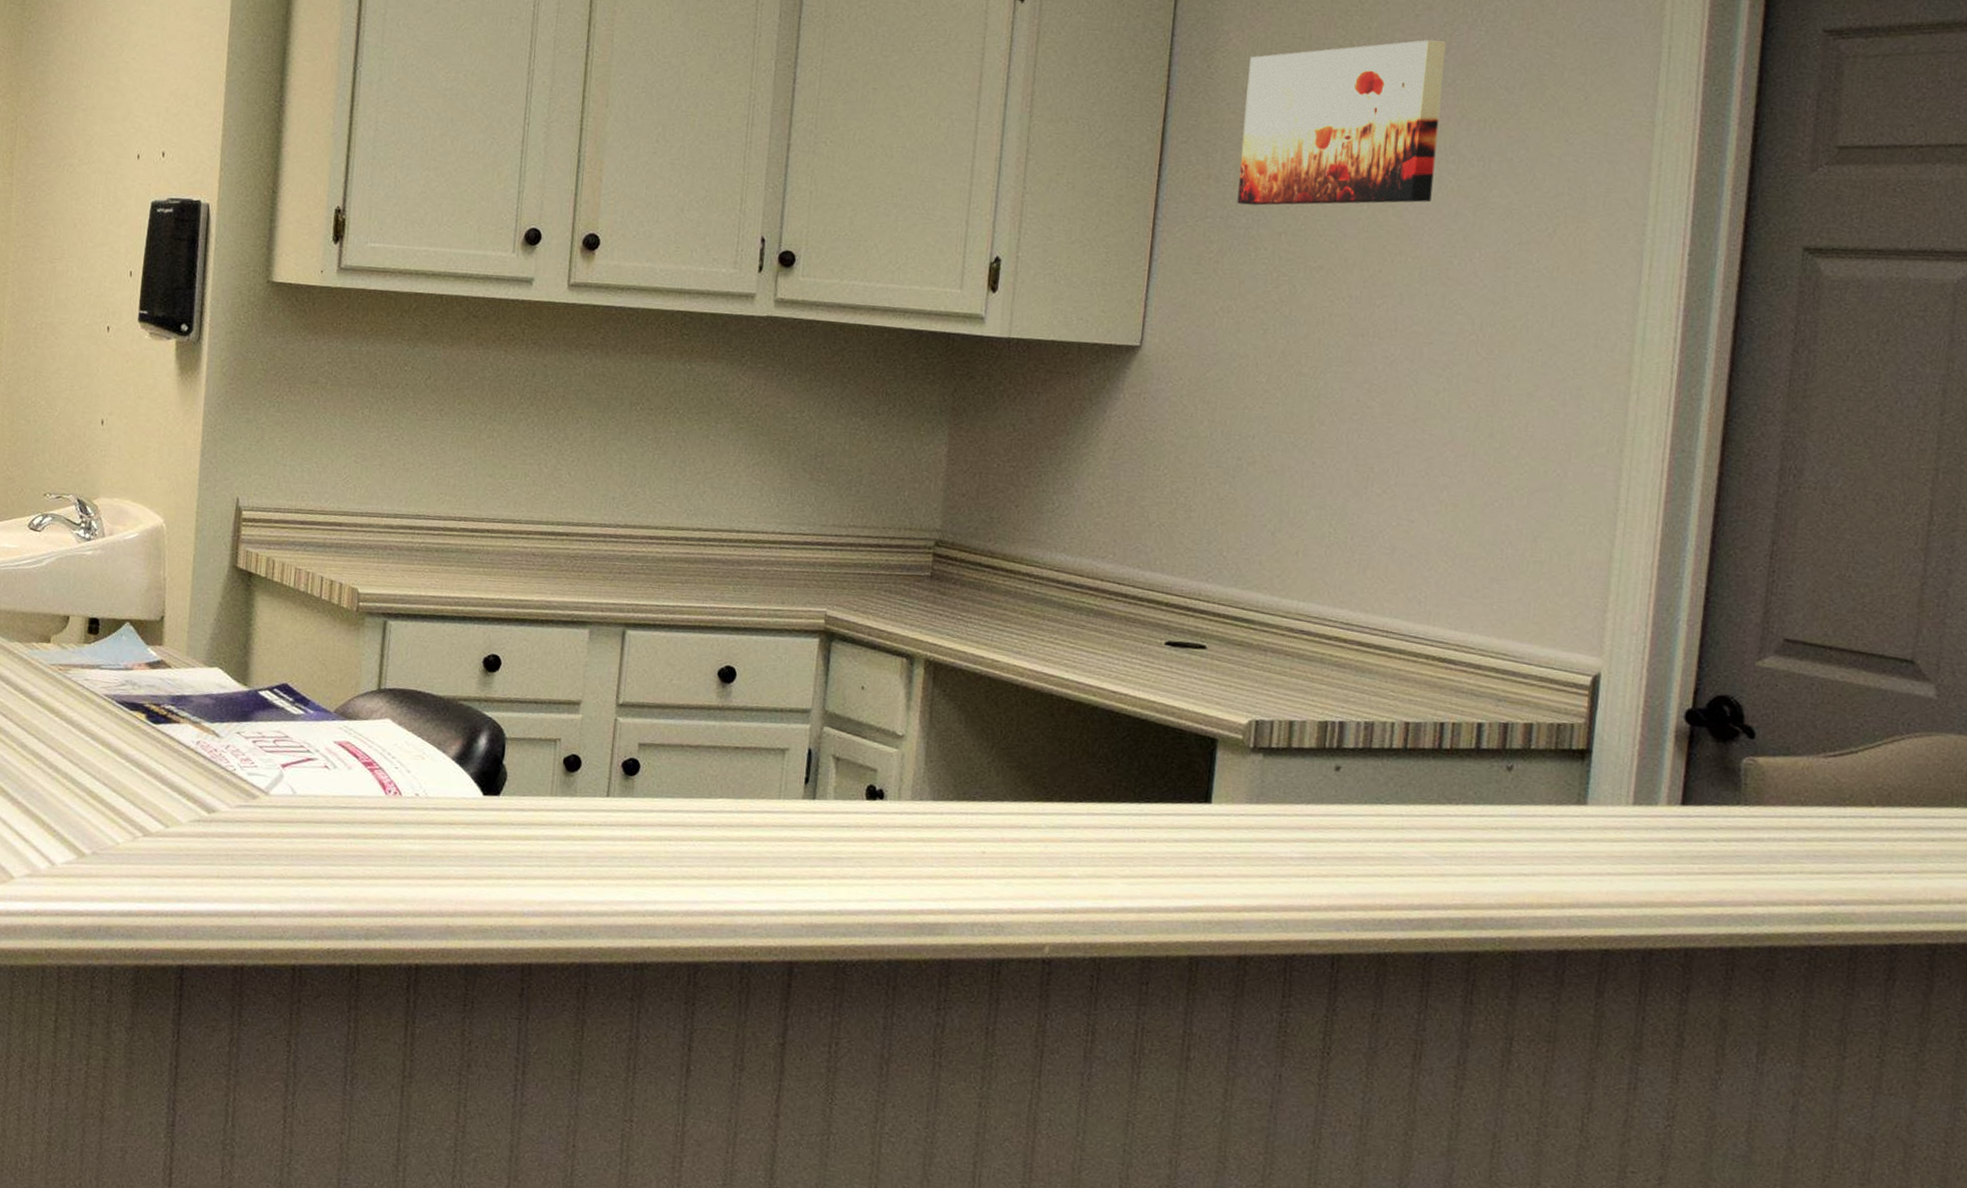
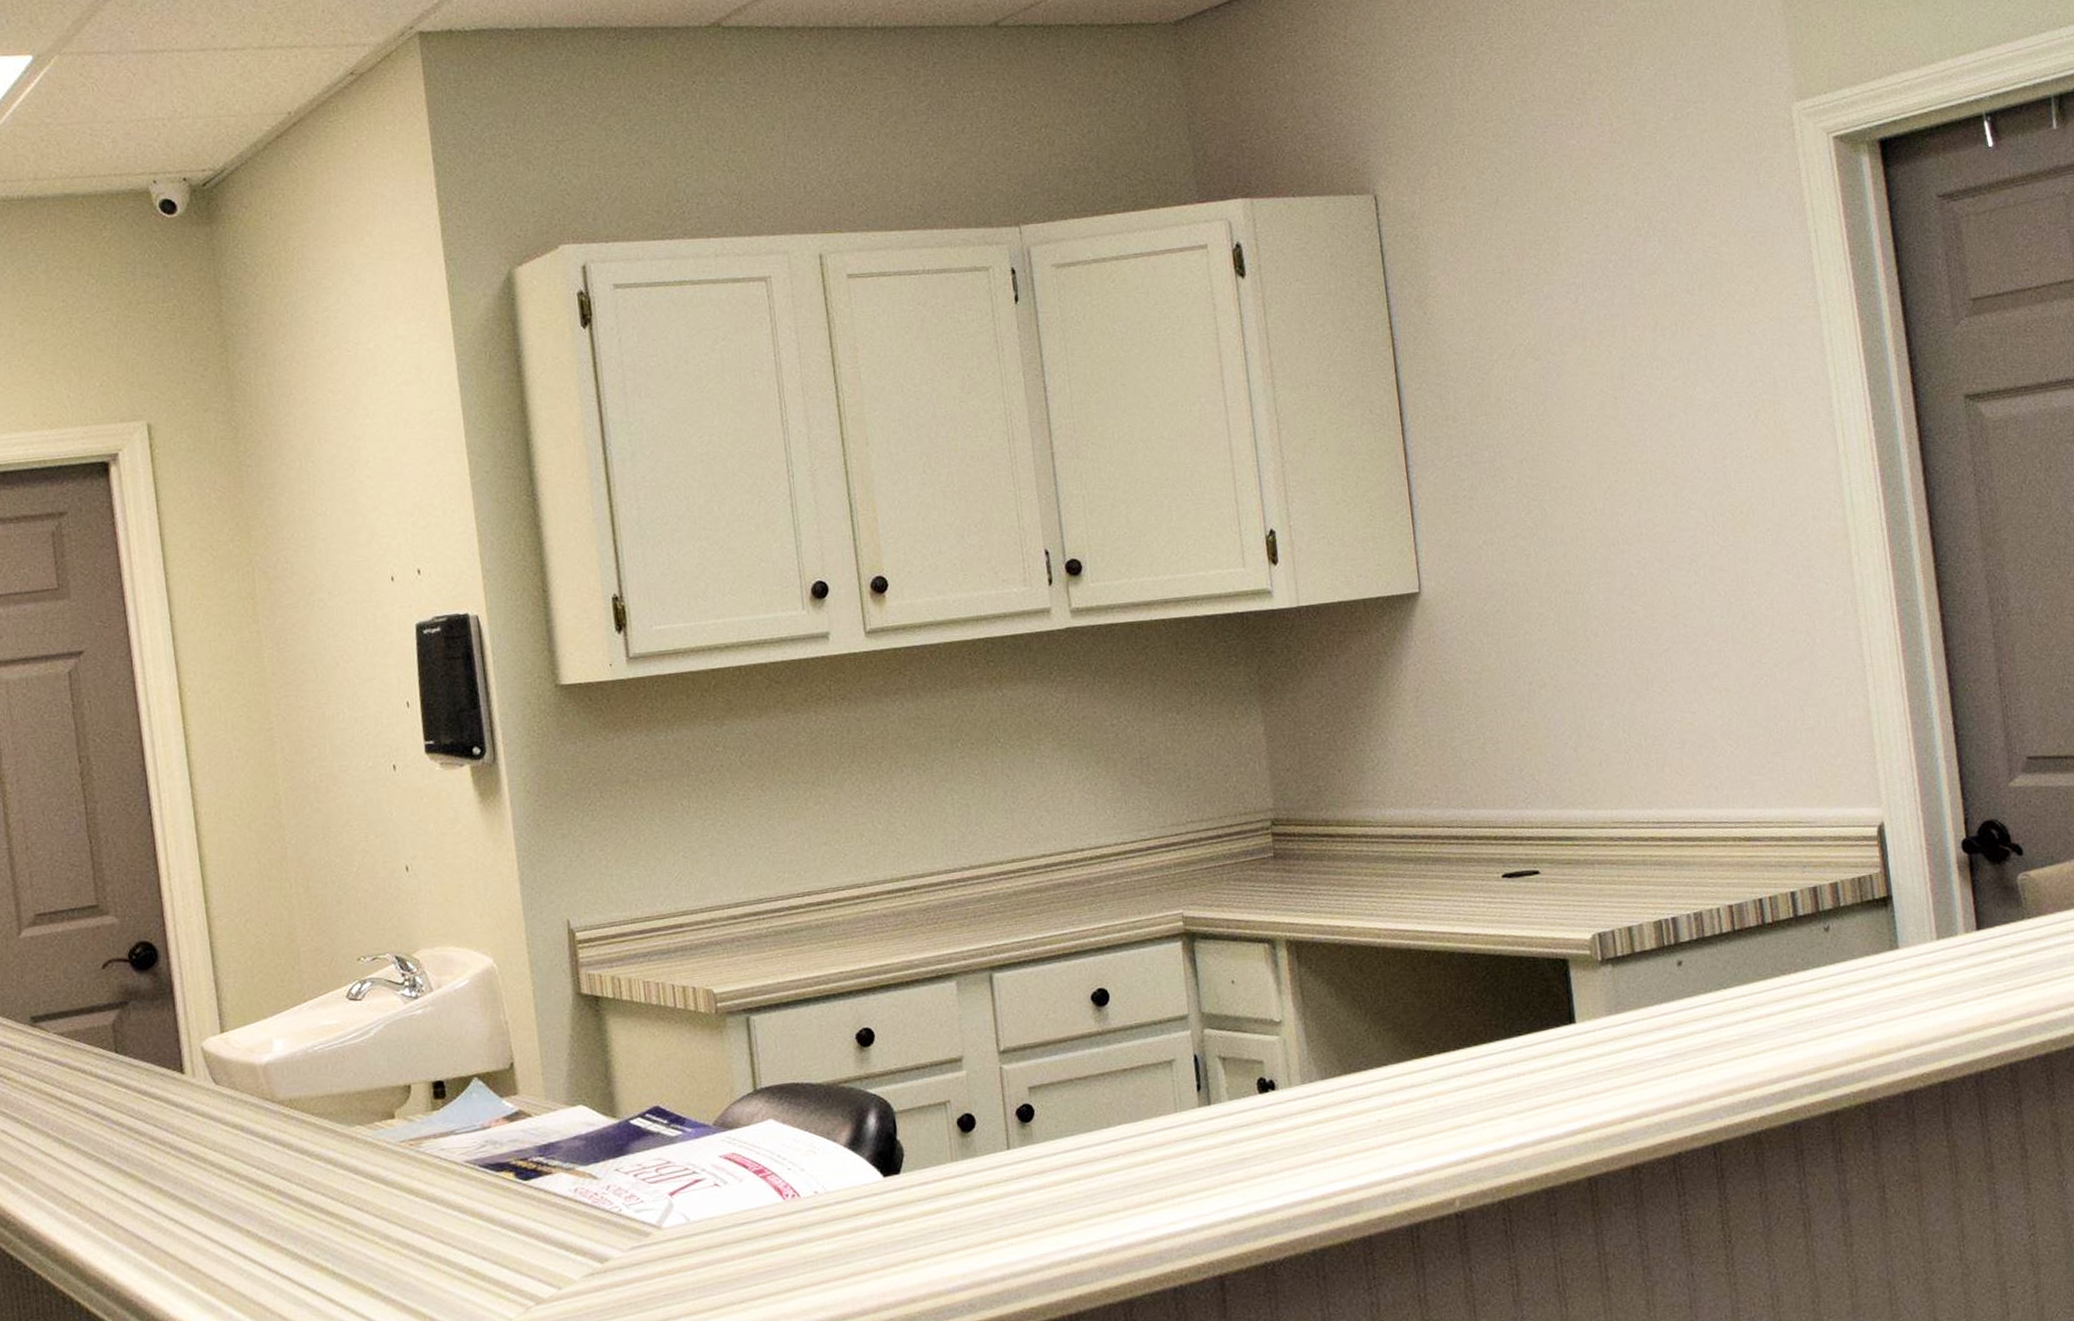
wall art: present [1237,40,1446,206] -> none [1460,256,1646,440]

